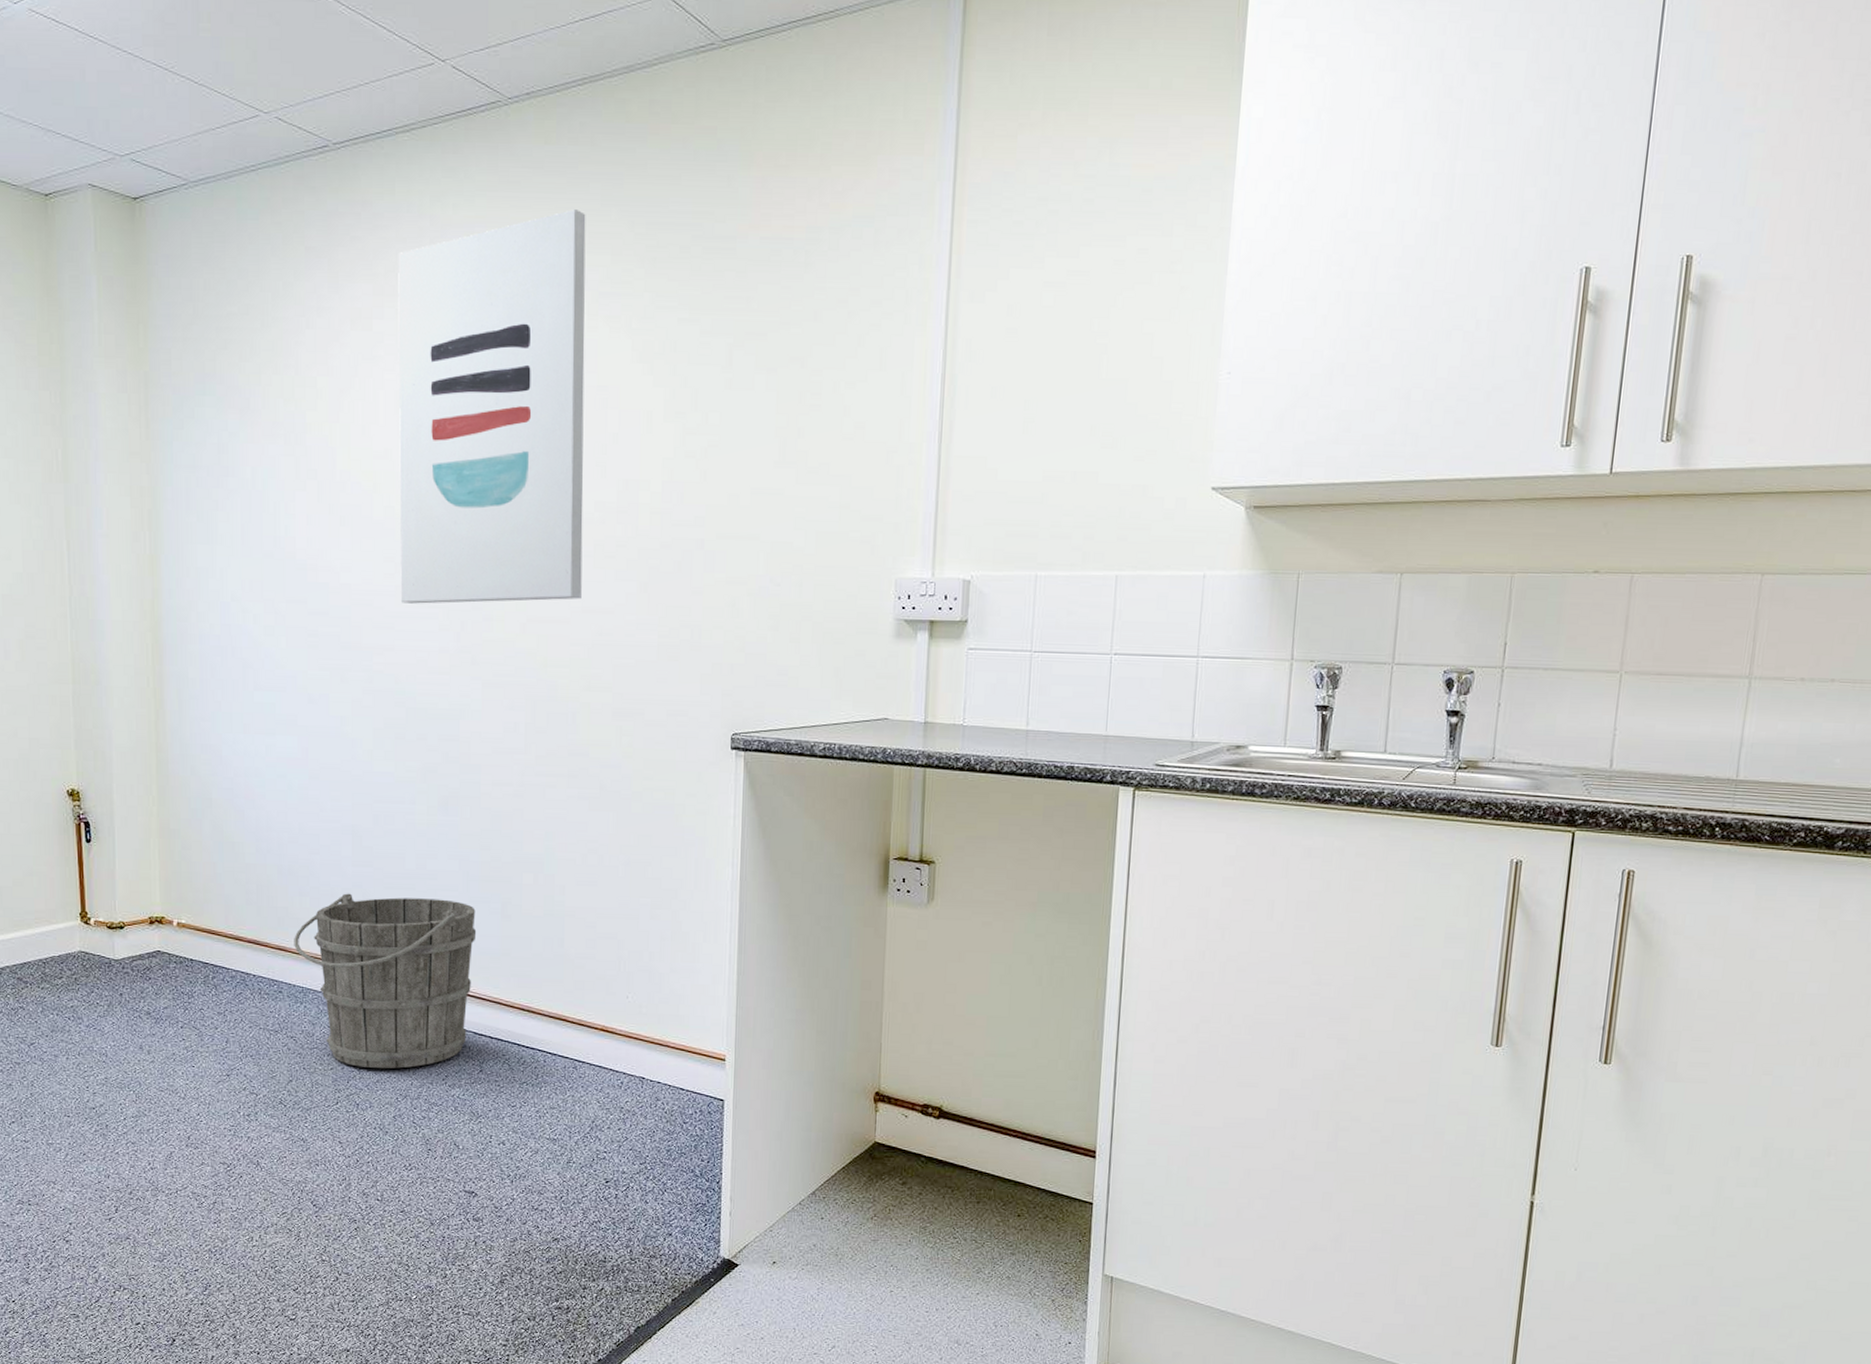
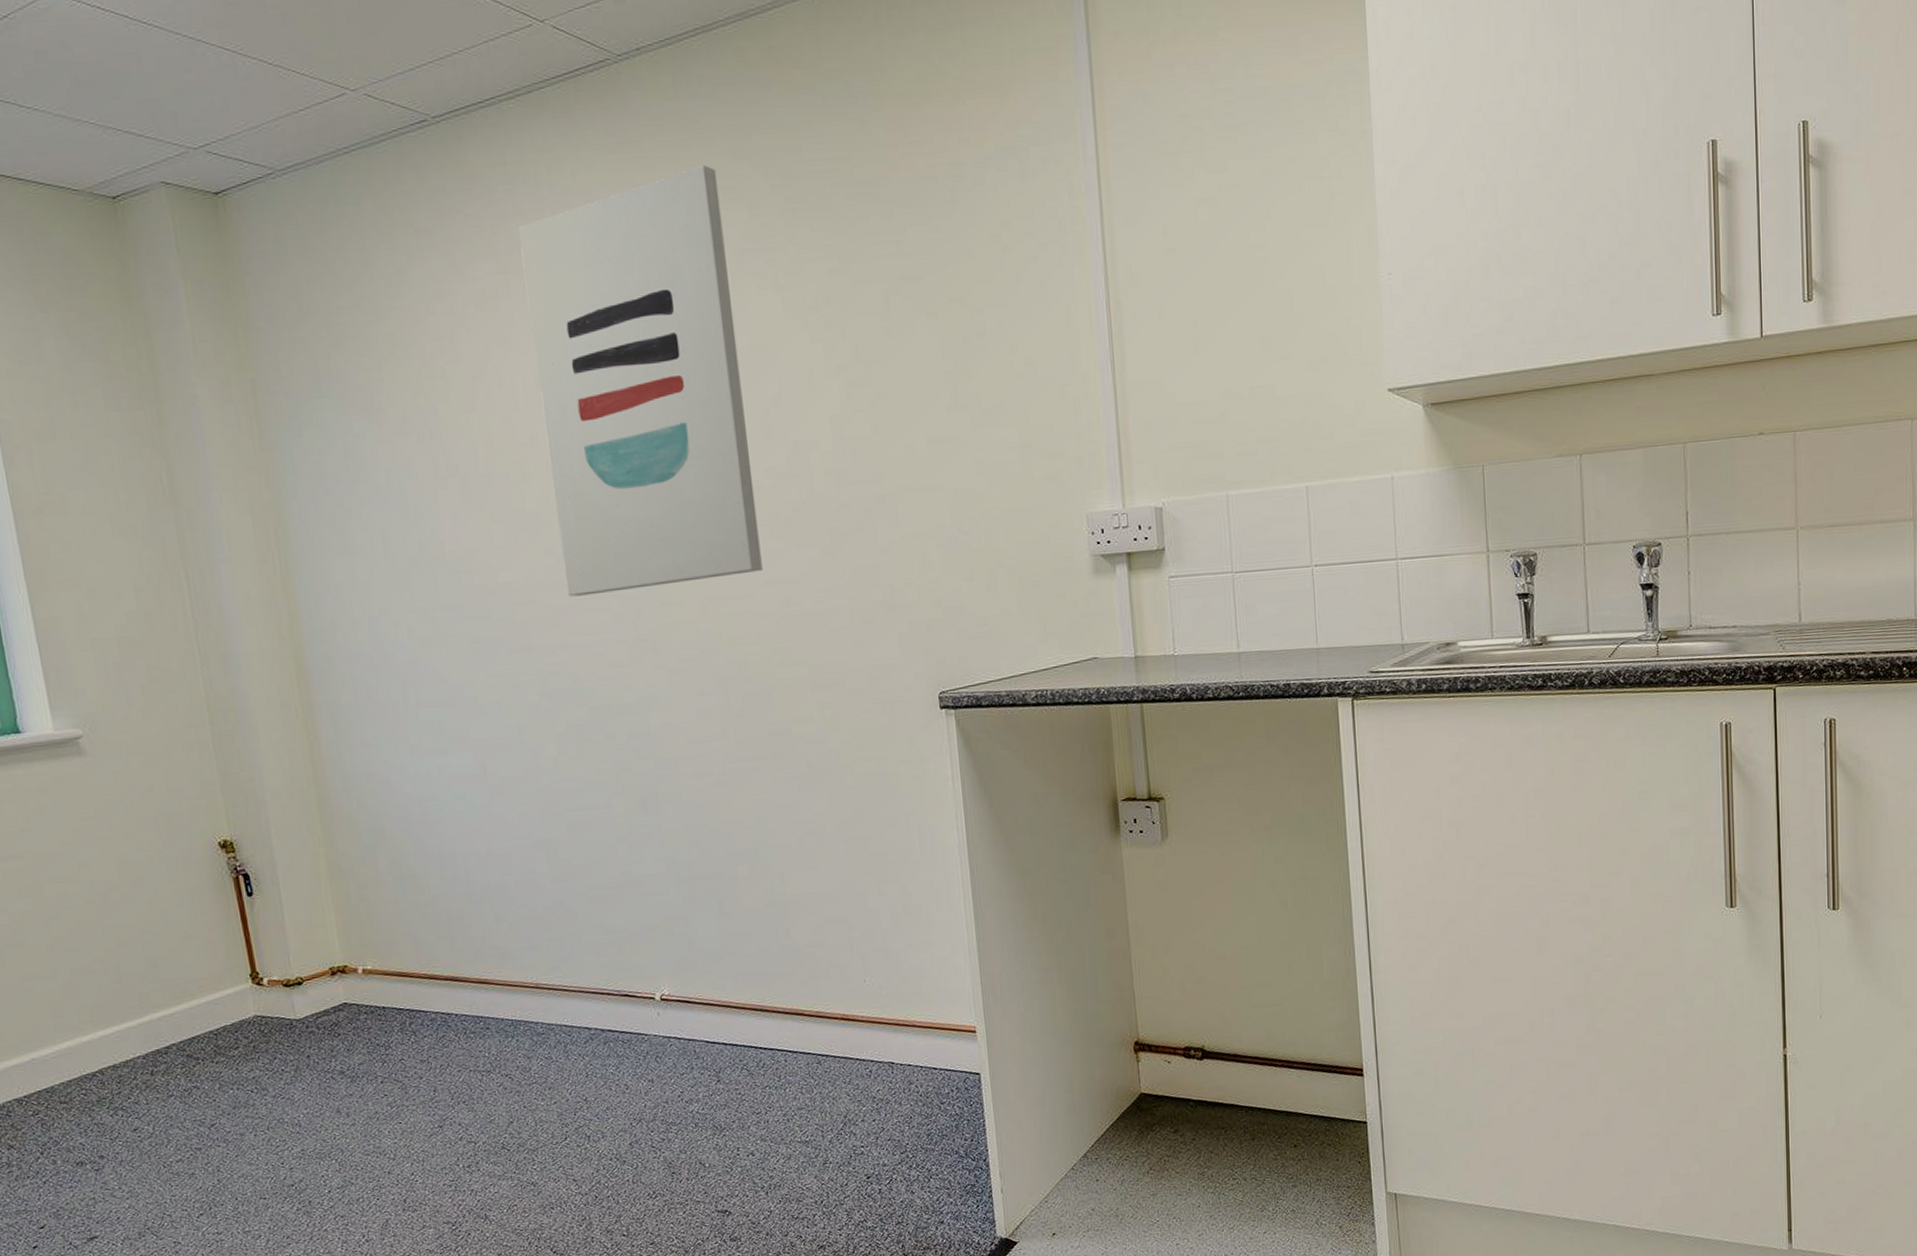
bucket: present [294,893,477,1069] -> none [495,904,699,1097]

